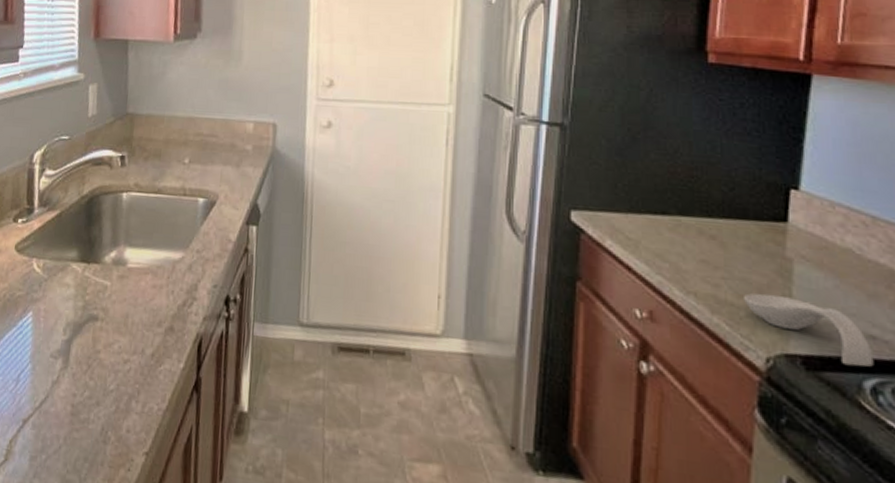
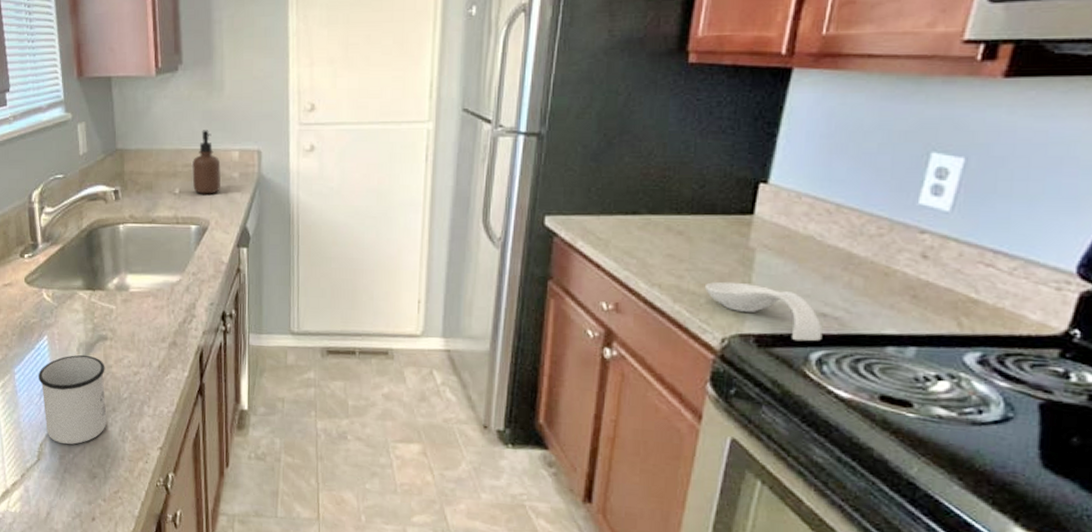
mug: none [17,336,93,443] -> present [38,354,107,445]
soap dispenser: none [203,99,234,166] -> present [192,130,221,194]

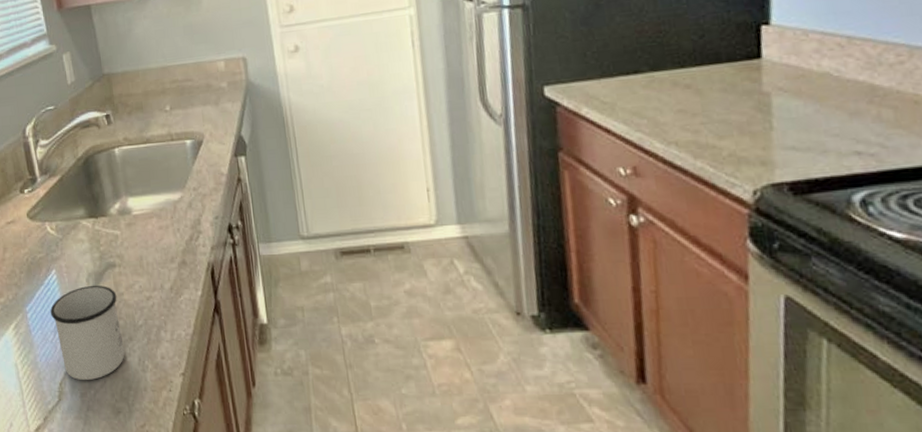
soap dispenser: present [192,130,221,194] -> none [179,44,210,108]
spoon rest: present [704,281,823,342] -> none [723,129,862,184]

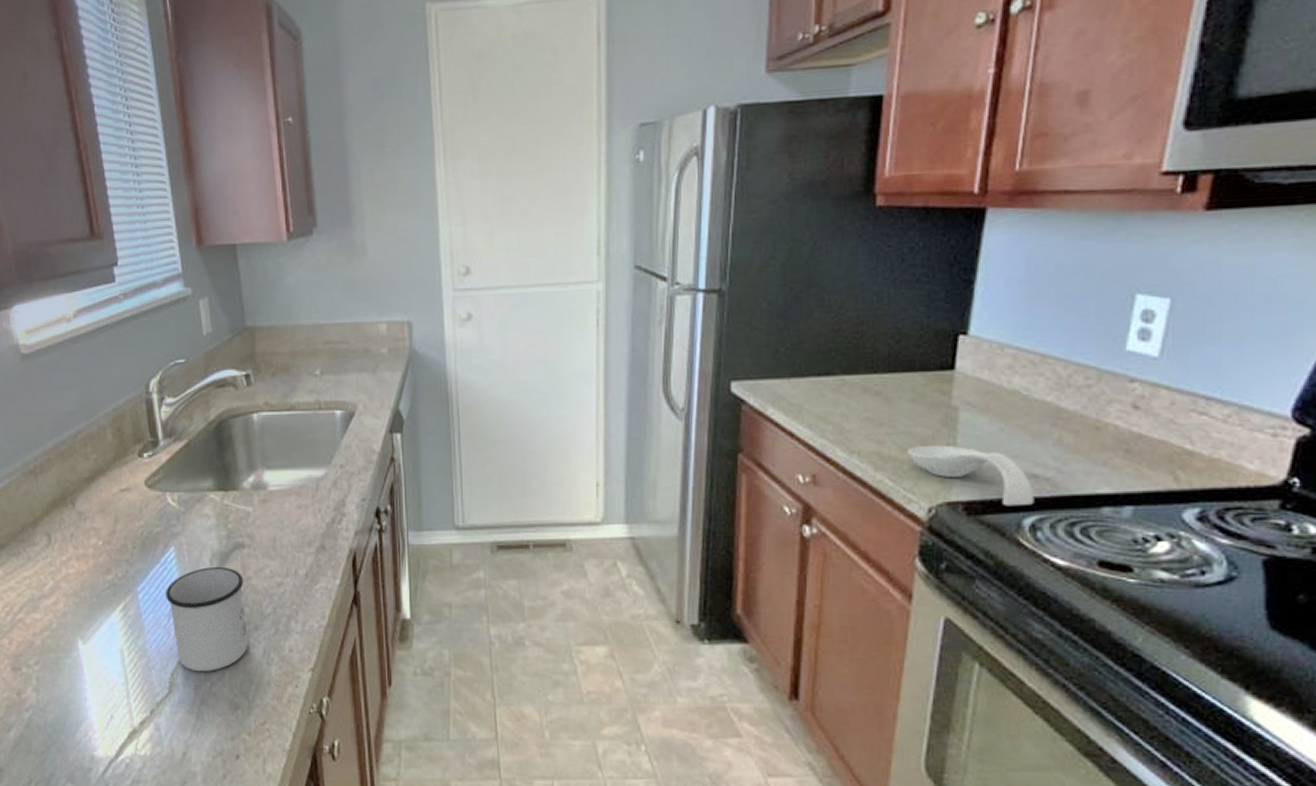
spoon rest: none [723,129,862,184] -> present [906,445,1035,507]

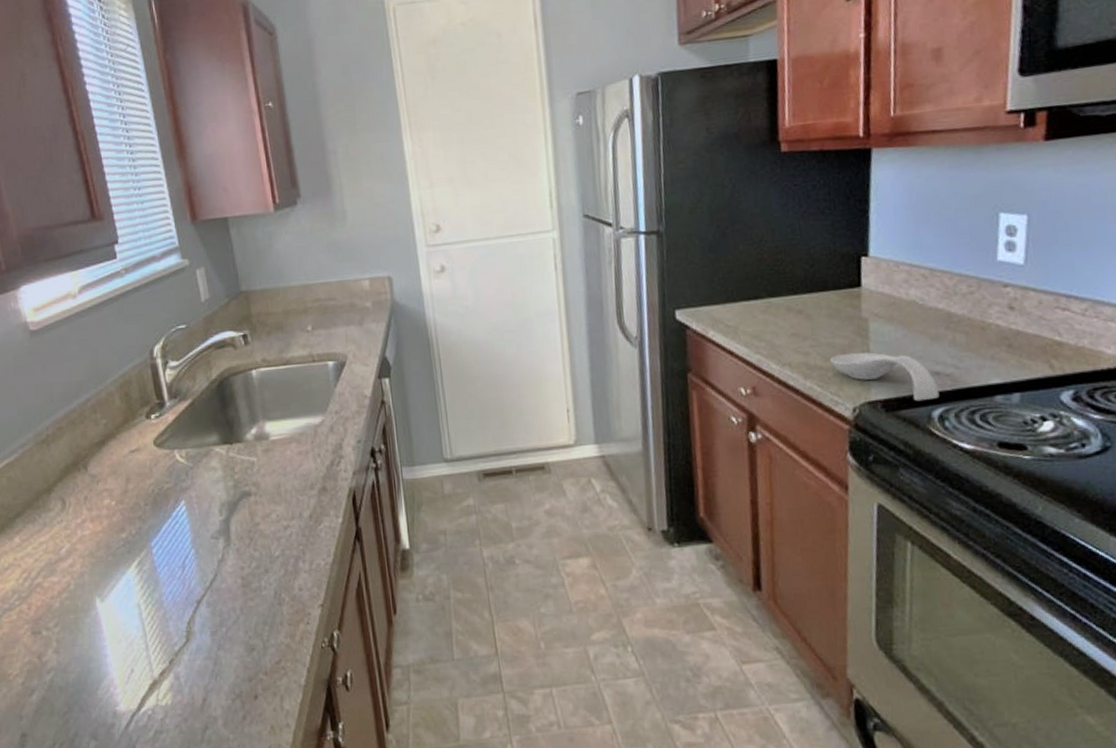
mug: present [166,566,248,672] -> none [178,515,260,619]

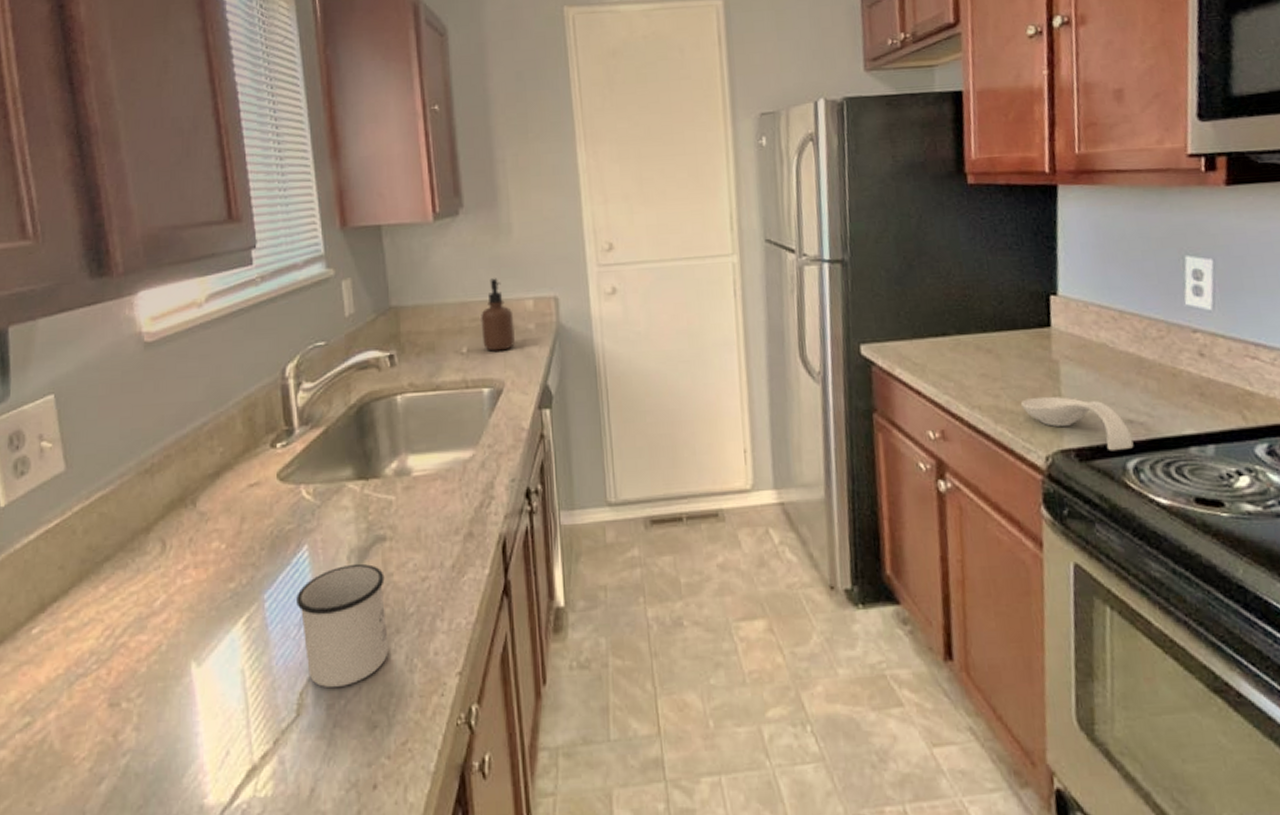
mug: none [178,515,260,619] -> present [297,563,389,688]
soap dispenser: none [322,262,354,328] -> present [481,278,515,351]

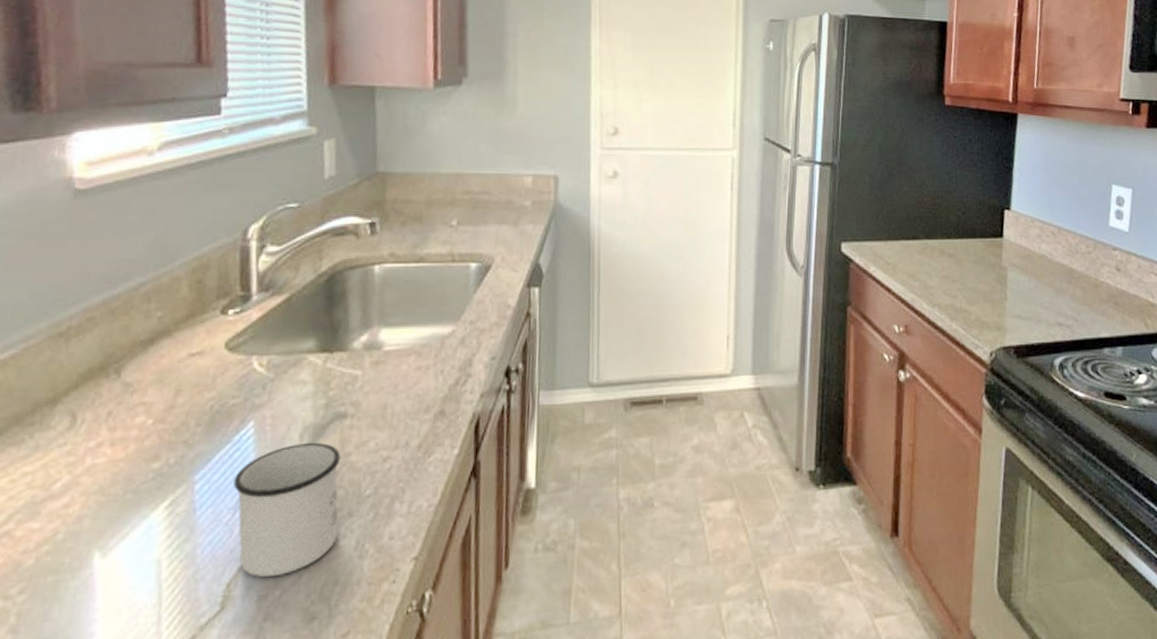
soap dispenser: present [481,278,515,351] -> none [474,152,510,226]
spoon rest: present [1020,396,1134,451] -> none [973,298,1061,350]

